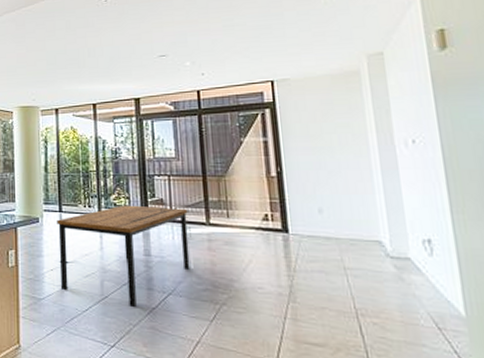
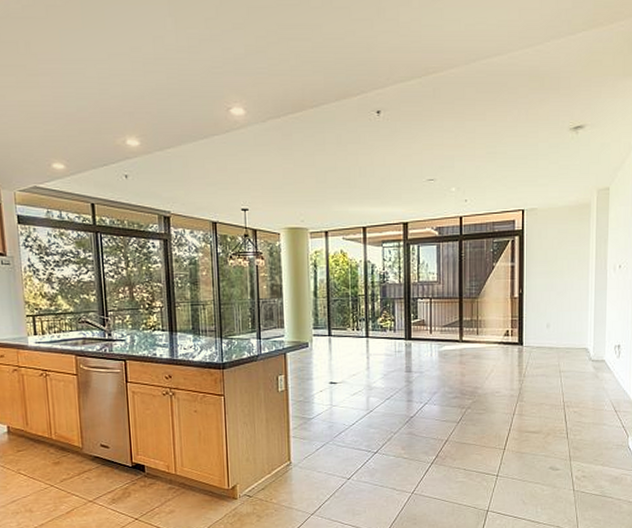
dining table: present [57,198,191,308] -> none [326,319,446,418]

